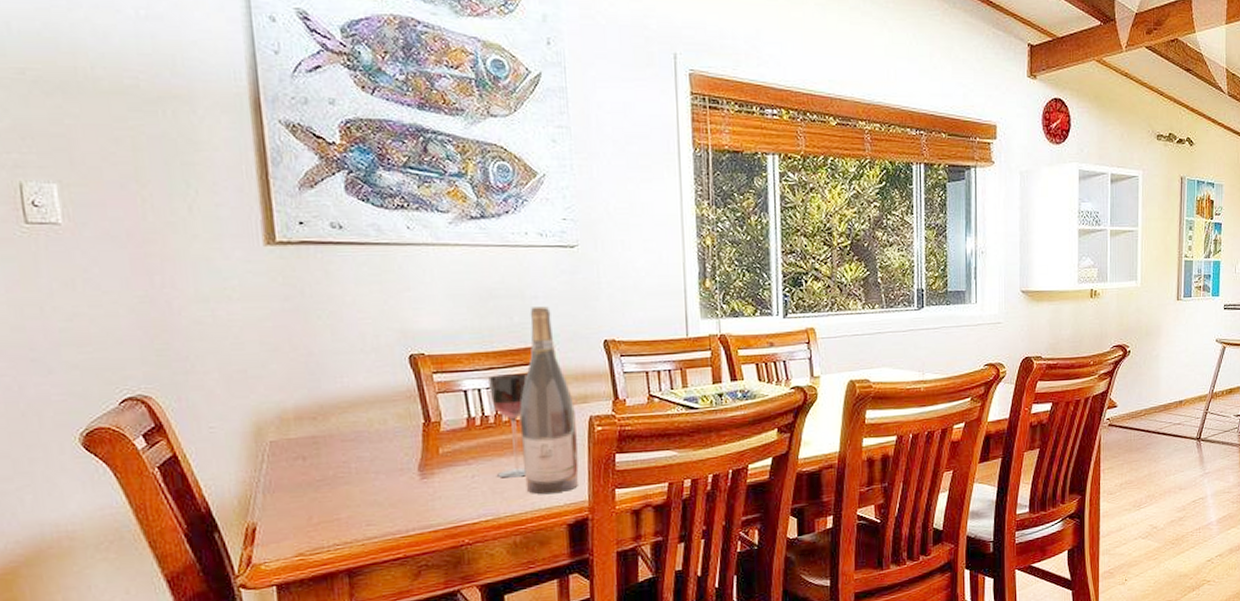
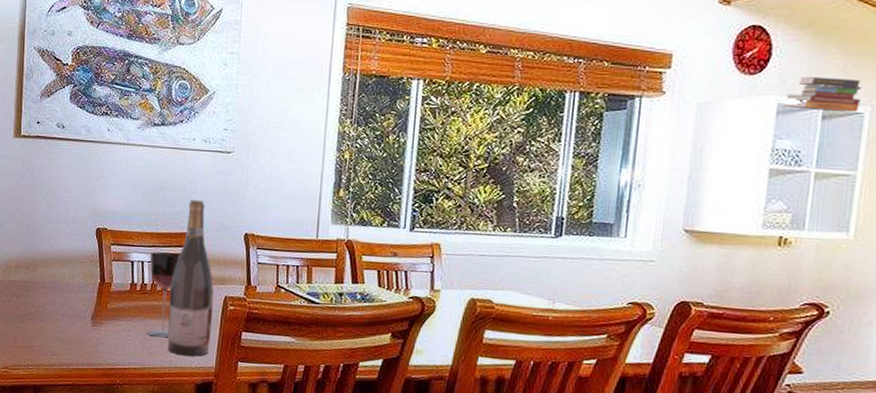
books: none [1081,145,1135,176] -> present [781,77,862,113]

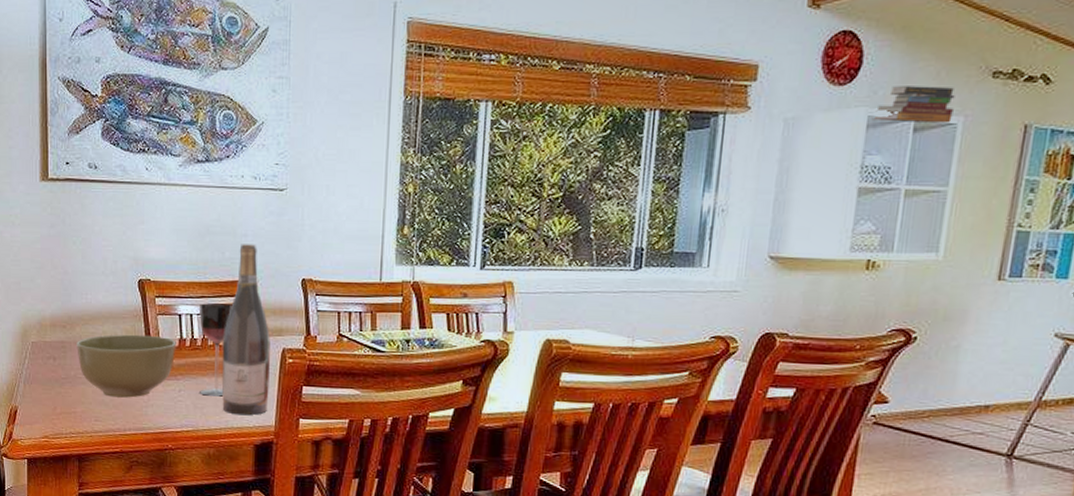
bowl: none [38,277,128,336] -> present [76,334,176,398]

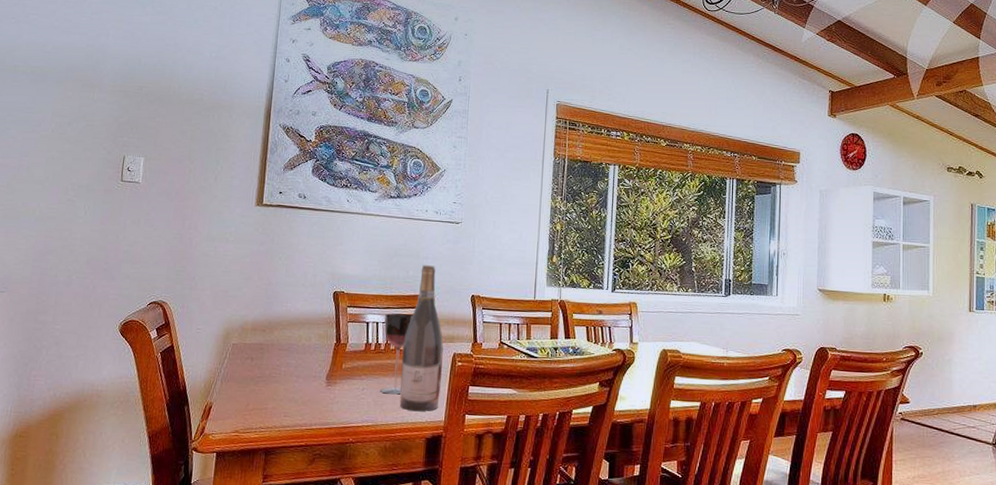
bowl: present [76,334,176,398] -> none [273,338,363,396]
books: present [871,86,955,123] -> none [876,173,926,200]

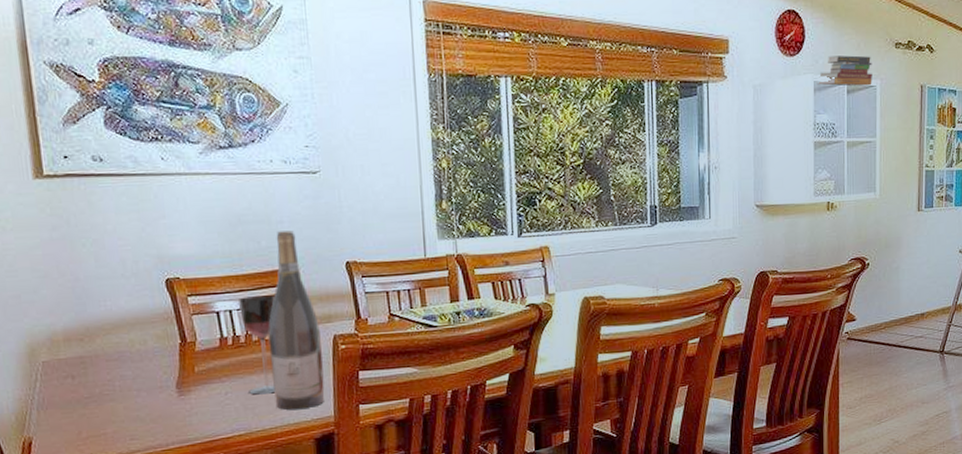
books: none [876,173,926,200] -> present [816,55,872,86]

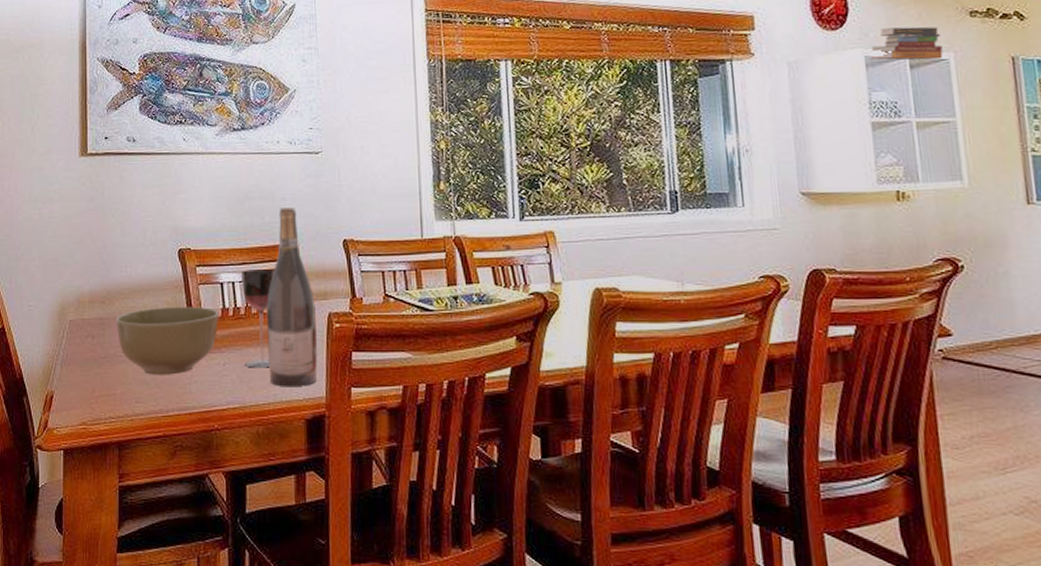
bowl: none [98,337,218,411] -> present [116,306,219,375]

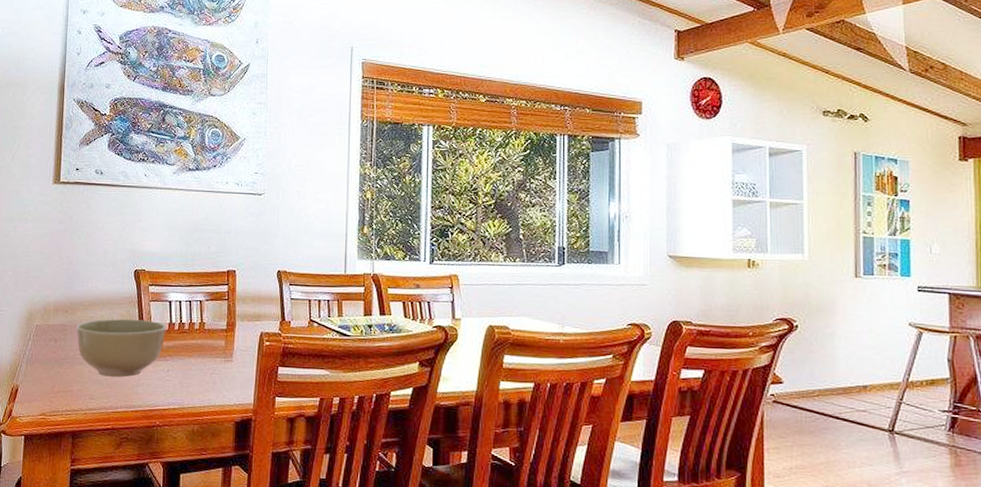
wineglass: present [241,269,275,368] -> none [186,291,217,376]
wine bottle: present [266,207,318,387] -> none [206,240,250,394]
books: present [868,26,943,60] -> none [735,120,798,150]

